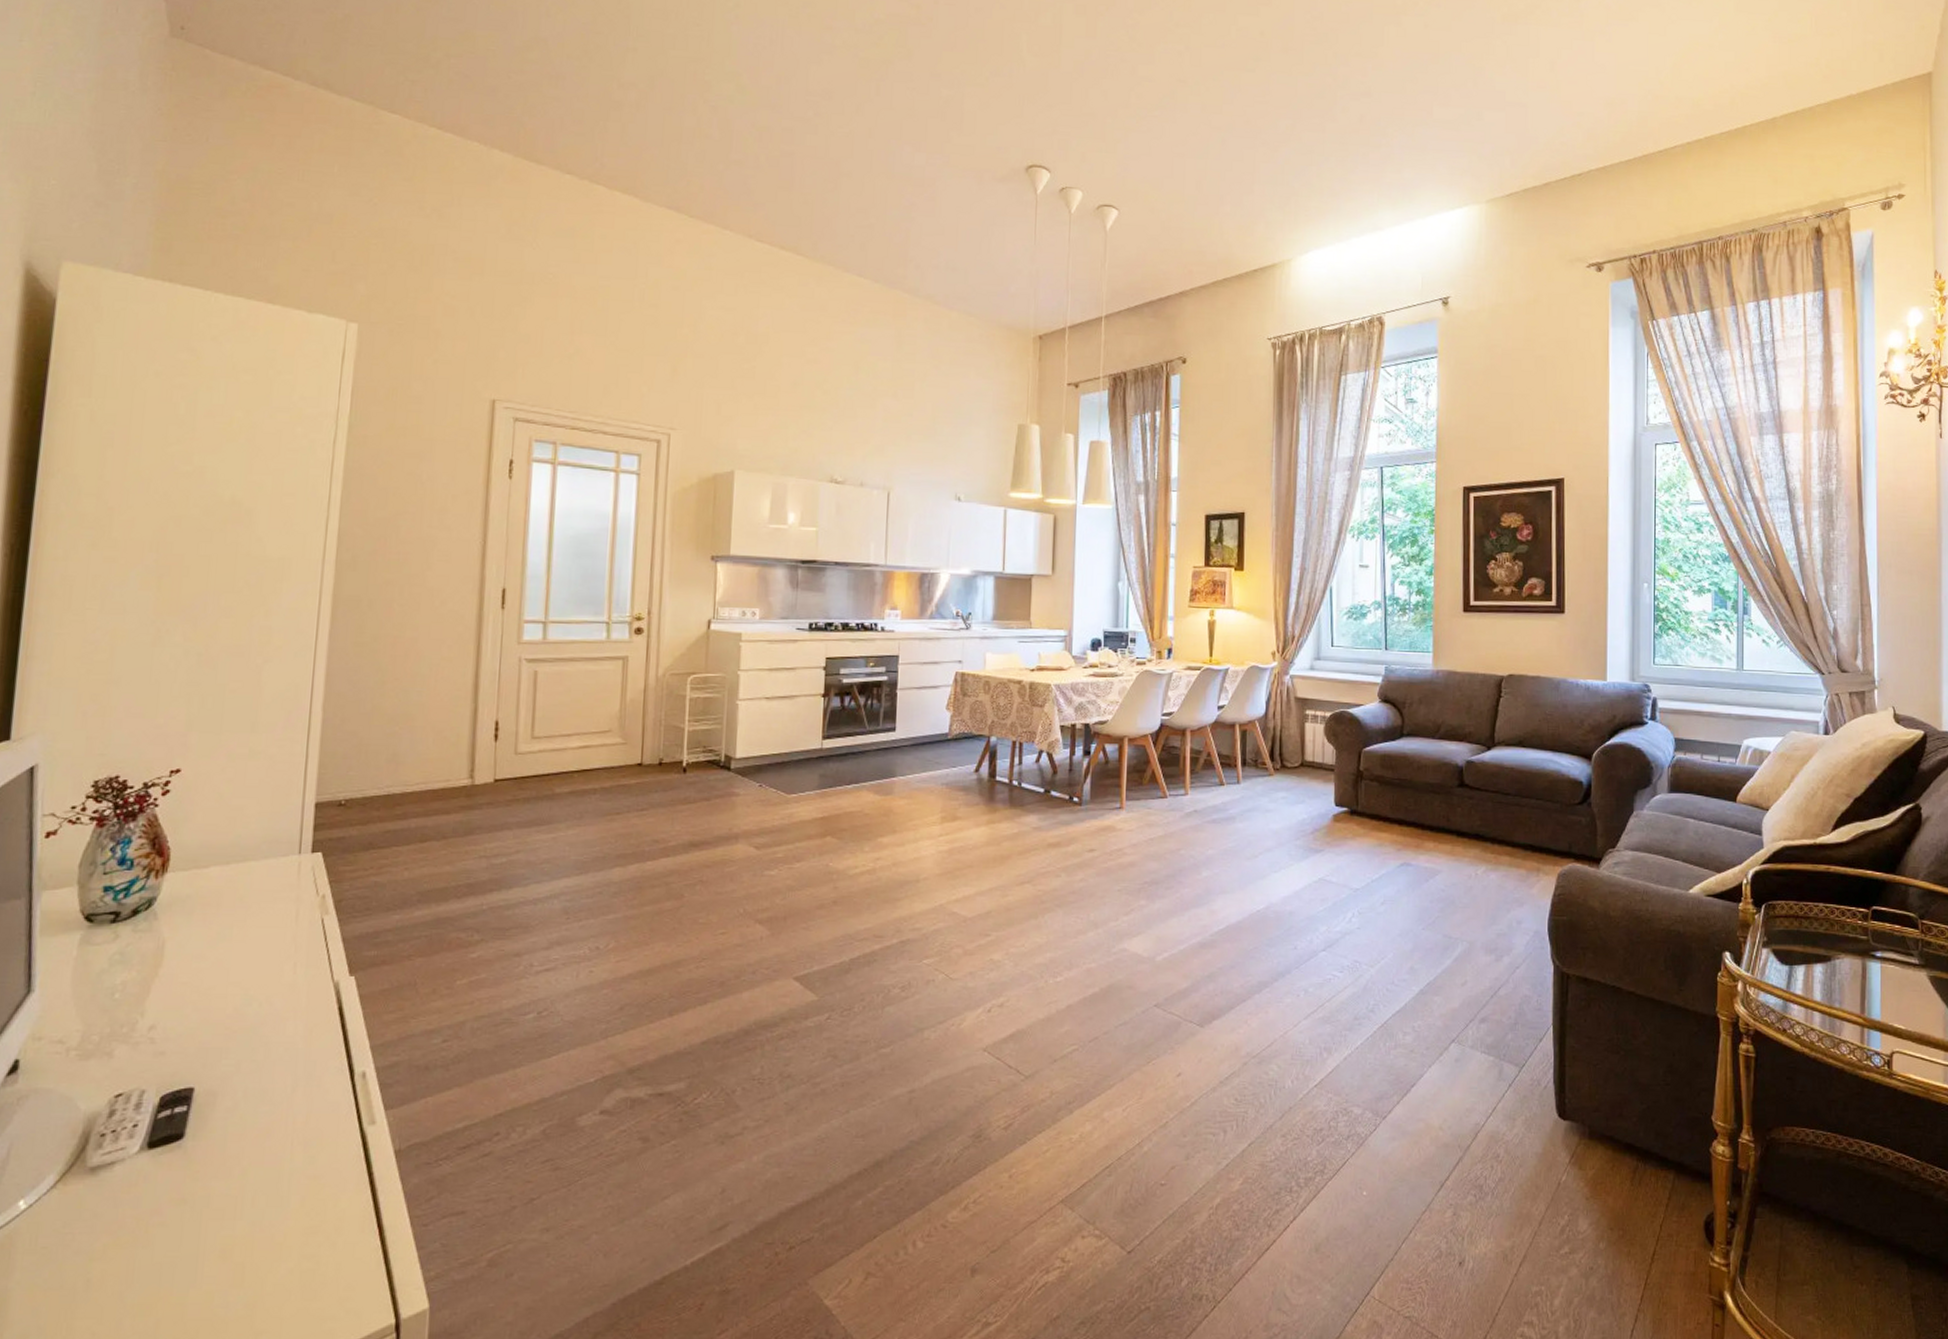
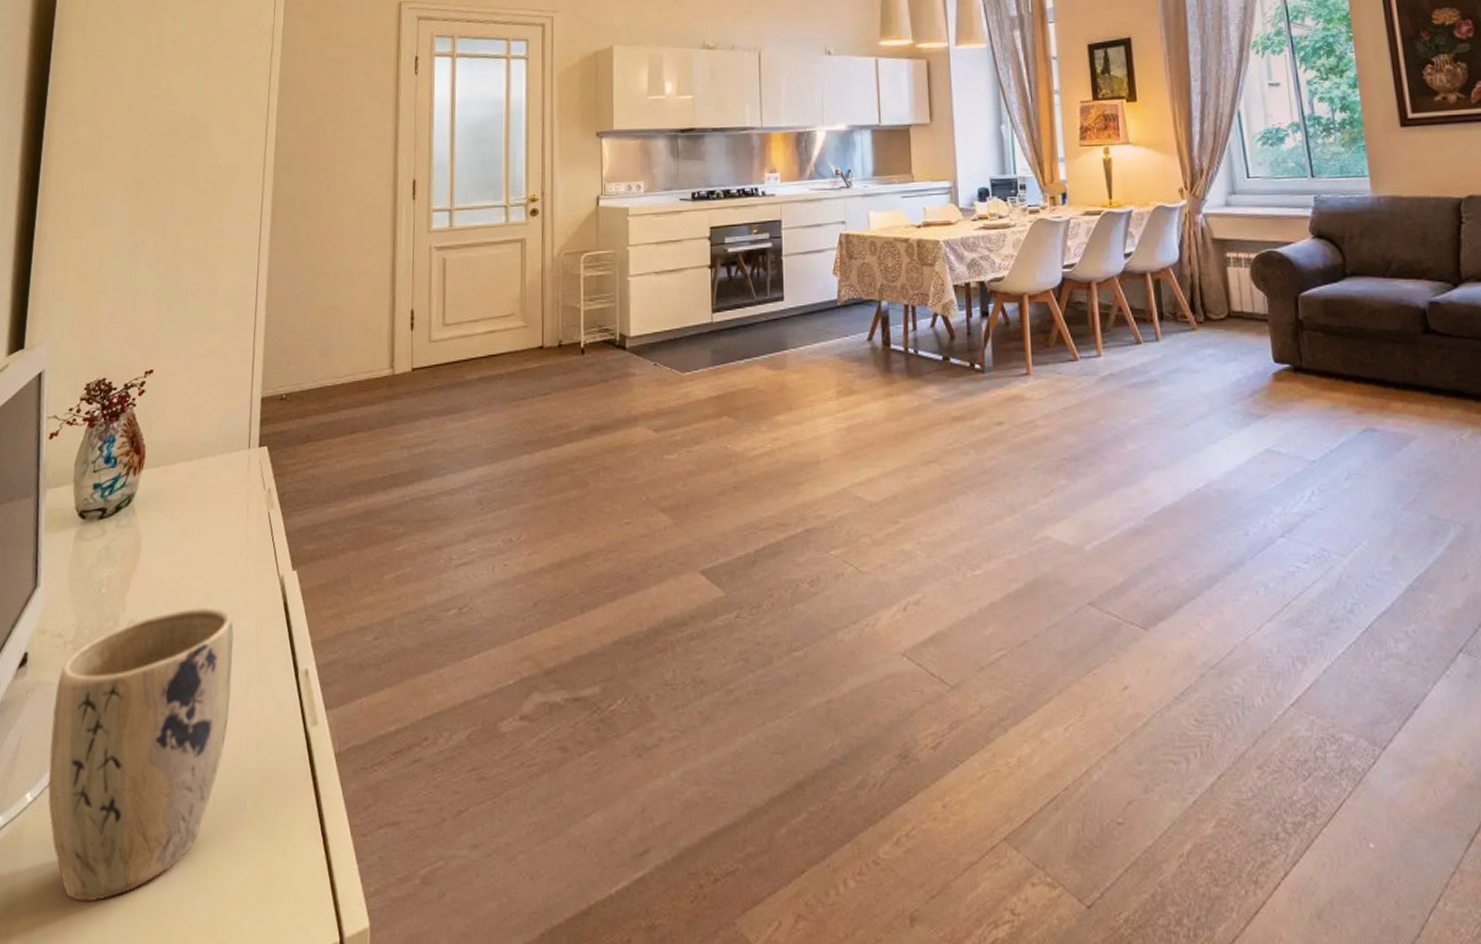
plant pot: none [46,1012,279,1304] -> present [47,607,234,902]

